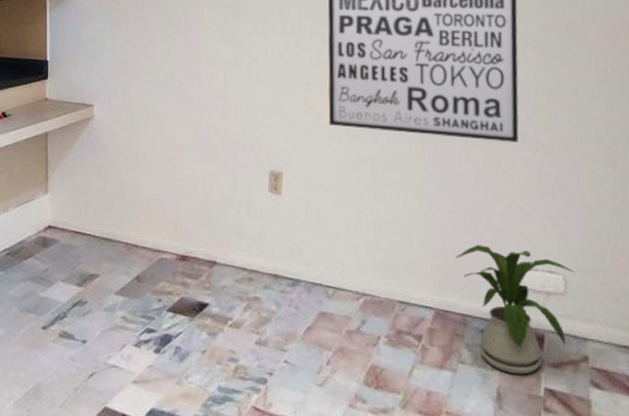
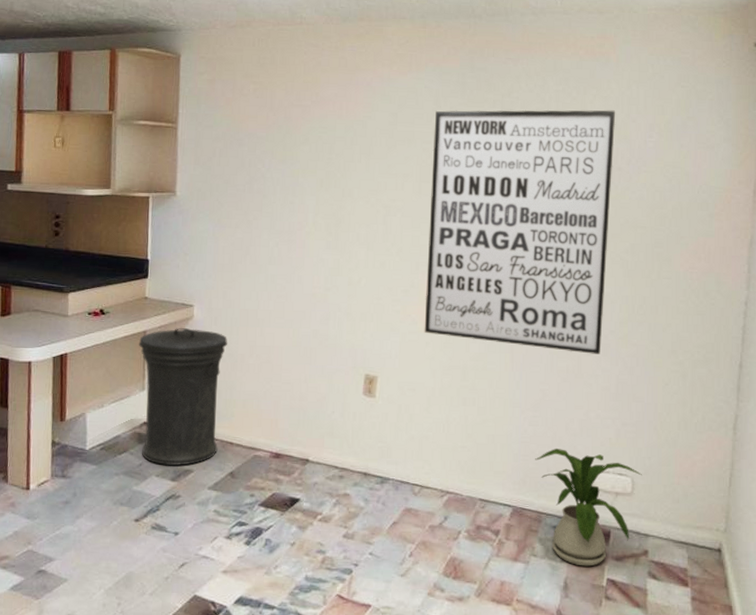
trash can: none [41,127,129,271] -> present [139,327,228,466]

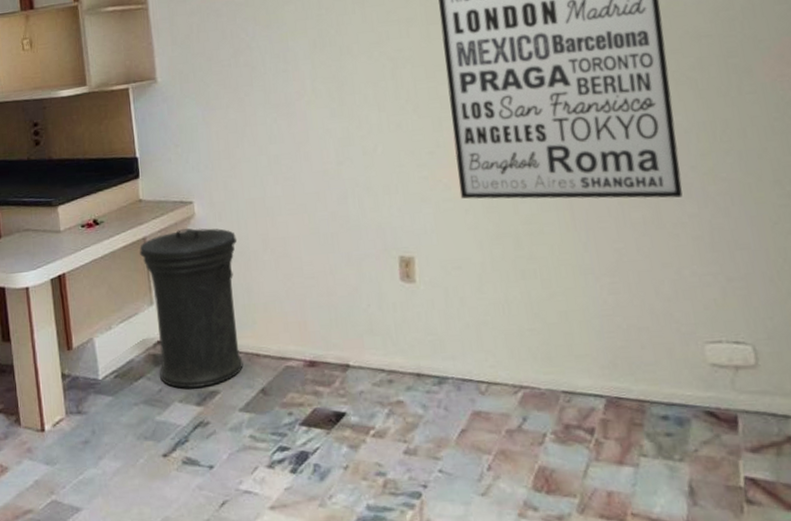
house plant: present [535,449,642,567] -> none [623,319,765,464]

